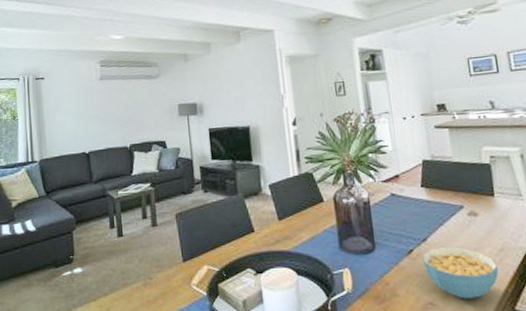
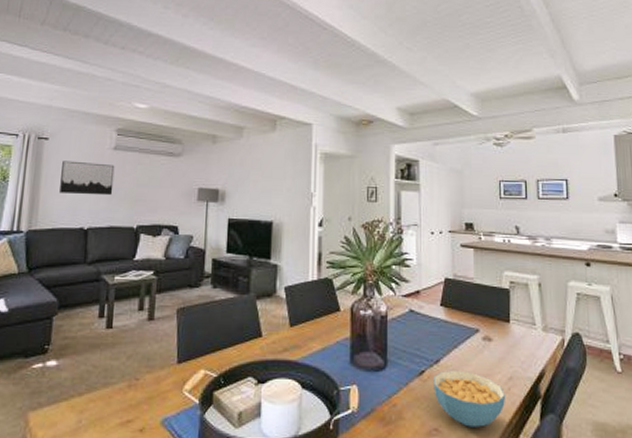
wall art: none [59,93,105,124] -> present [60,160,115,196]

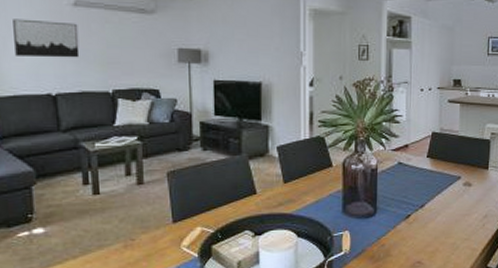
cereal bowl: present [434,370,506,427] -> none [418,212,481,258]

